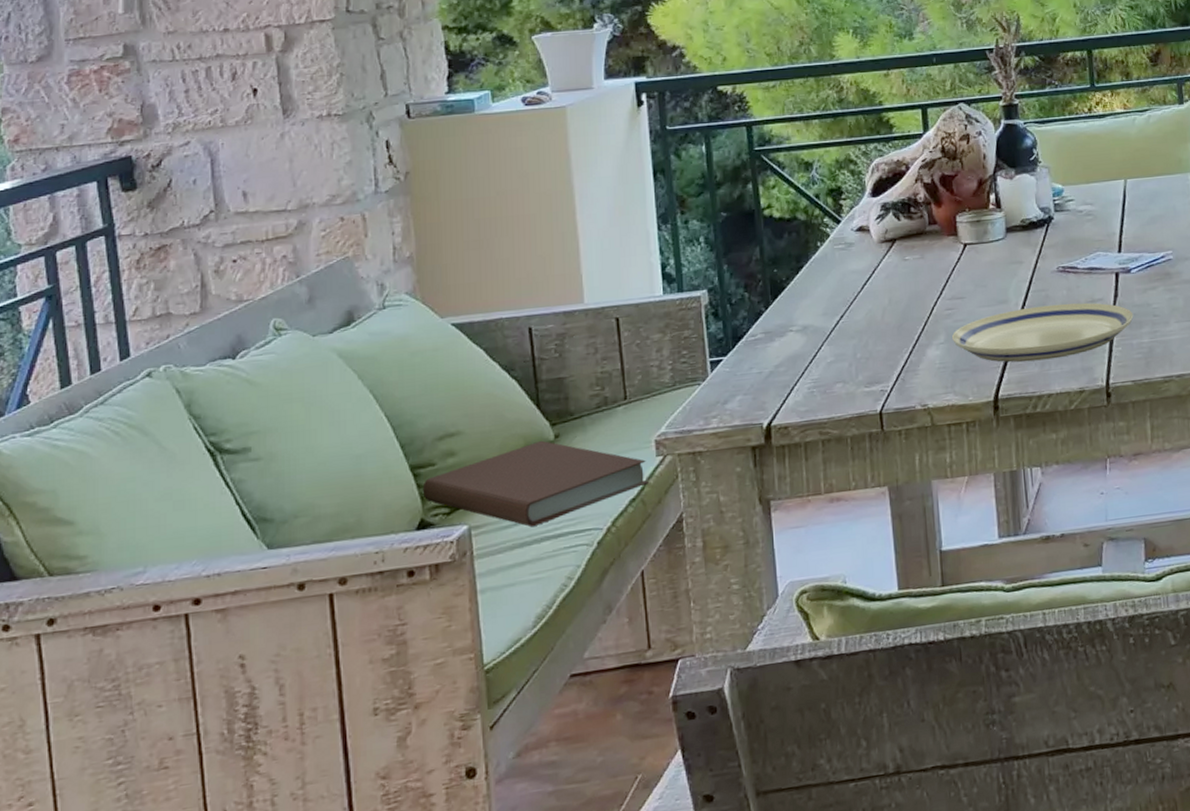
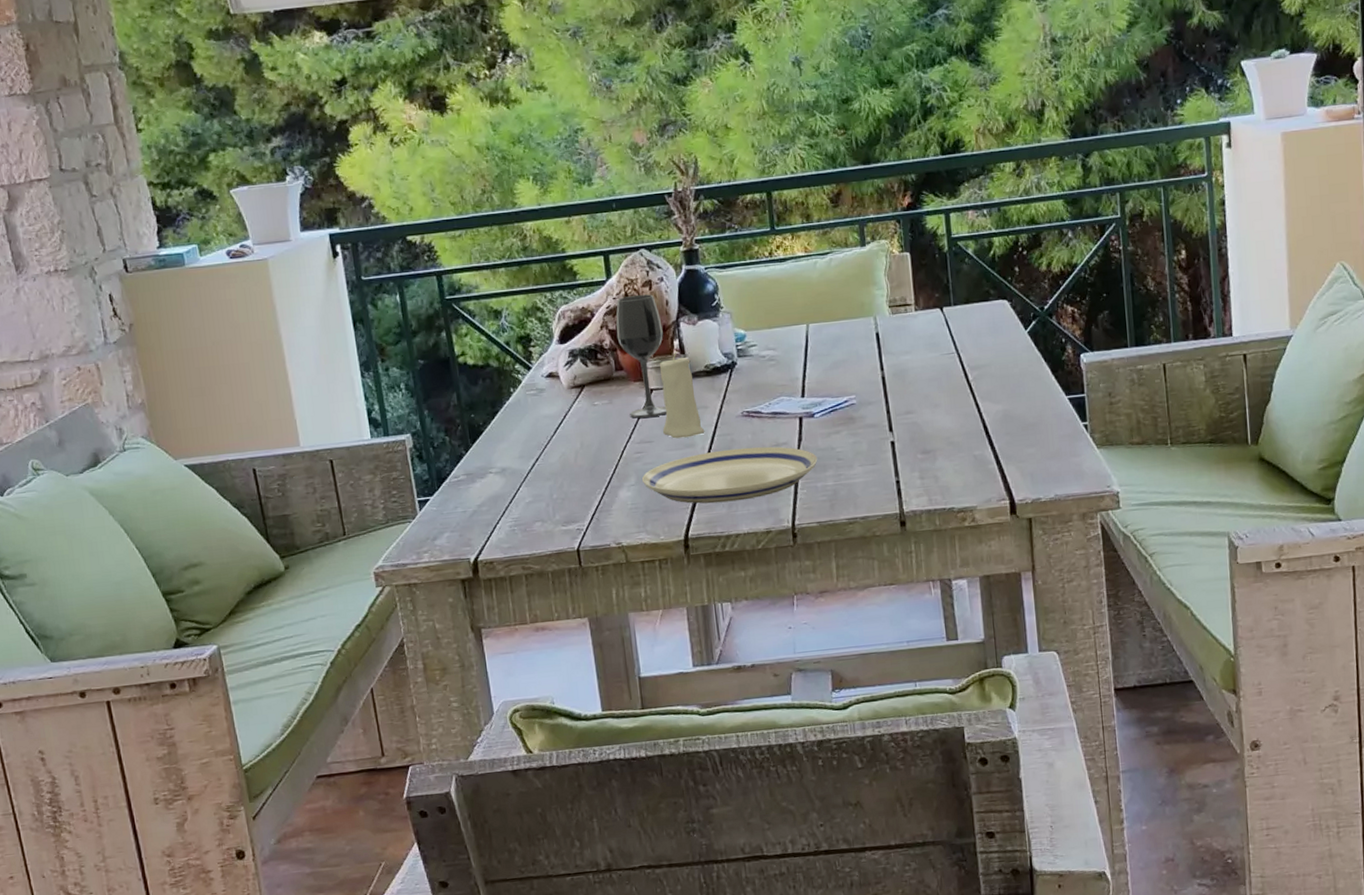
book: present [422,440,648,527] -> none [174,571,371,648]
wine glass: none [931,148,981,274] -> present [616,294,668,418]
candle: none [974,204,1019,295] -> present [659,350,705,439]

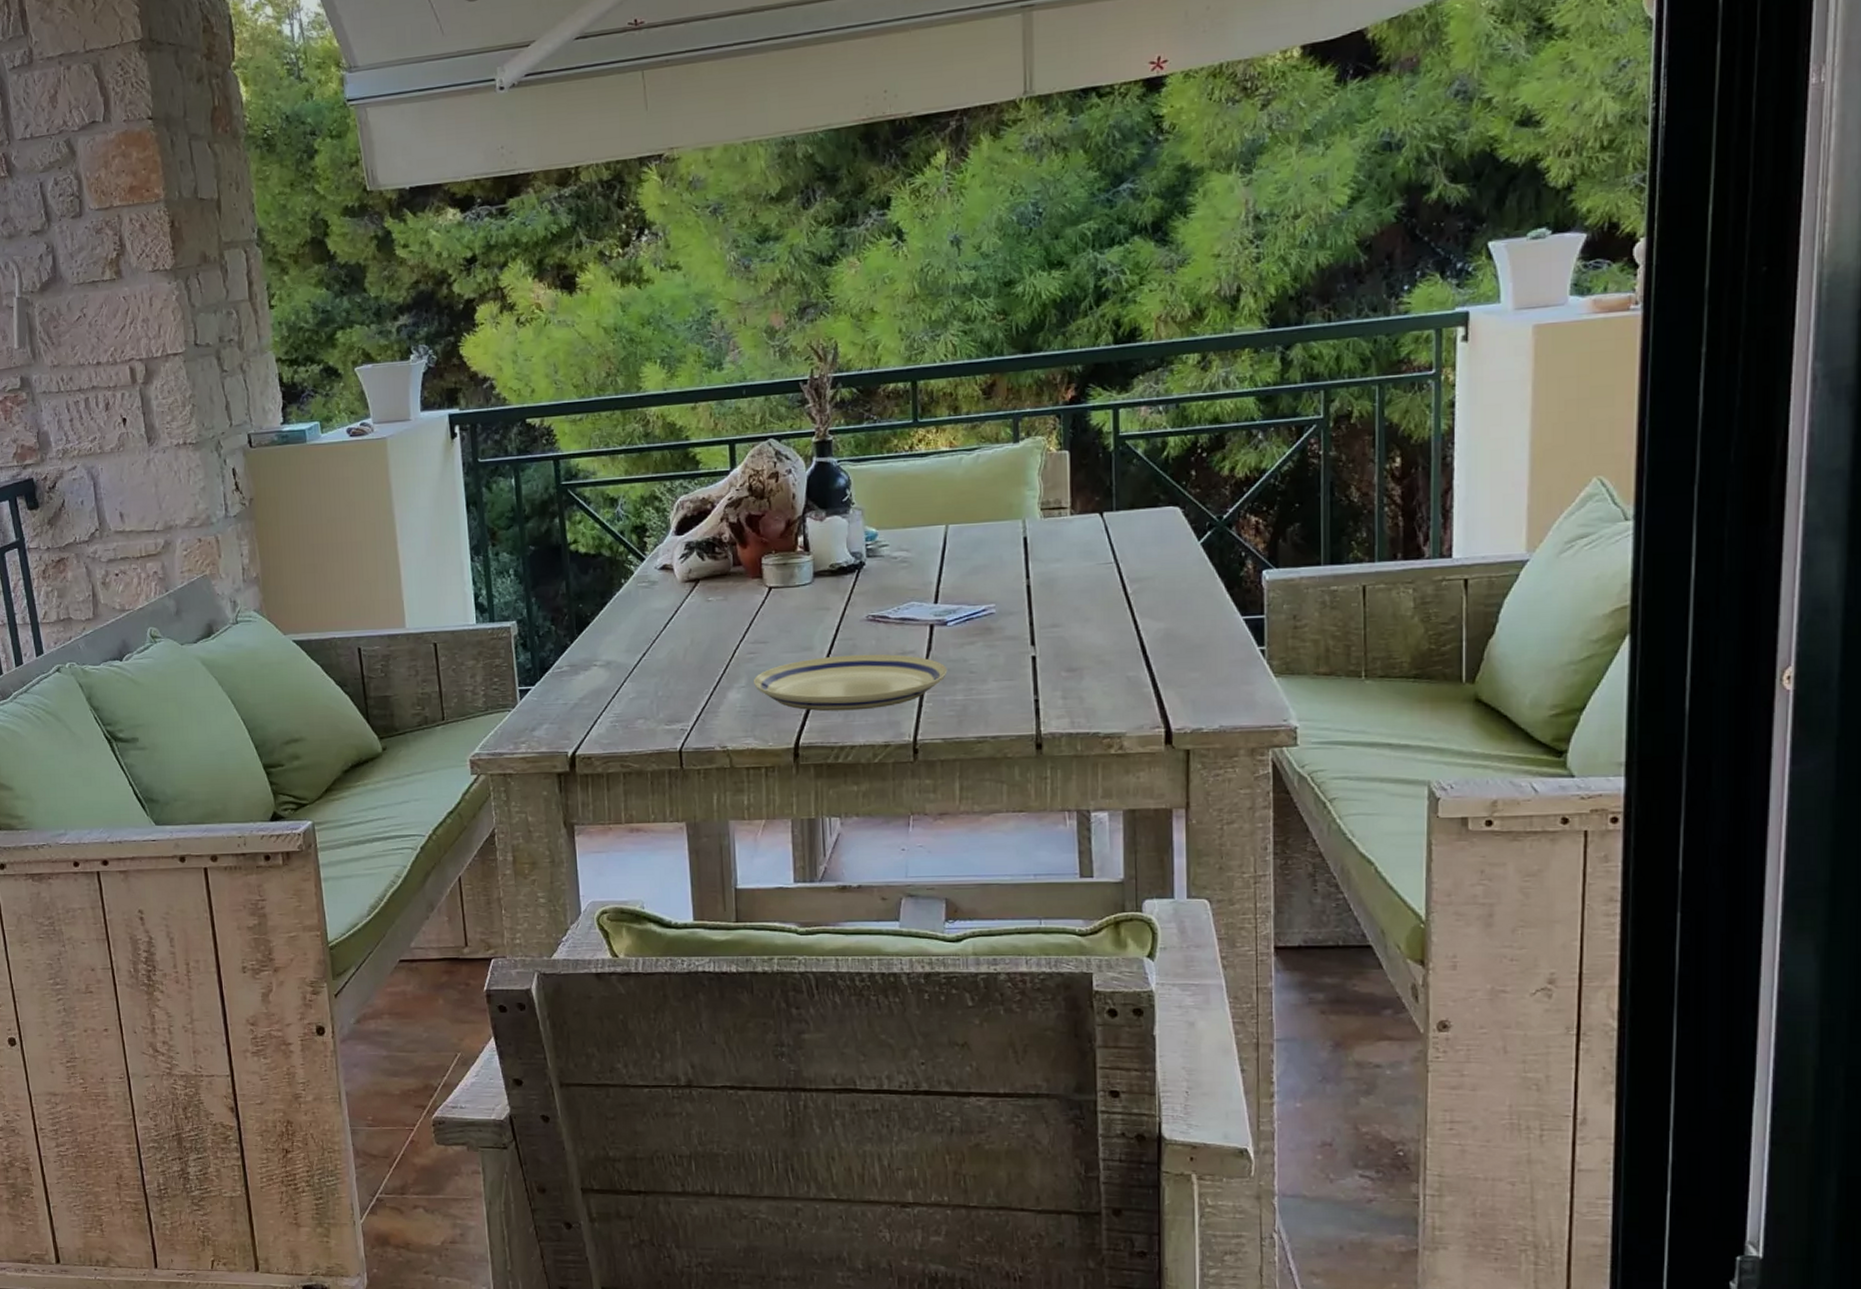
wine glass: present [616,294,668,418] -> none [737,487,787,617]
candle: present [659,350,705,439] -> none [779,547,825,641]

